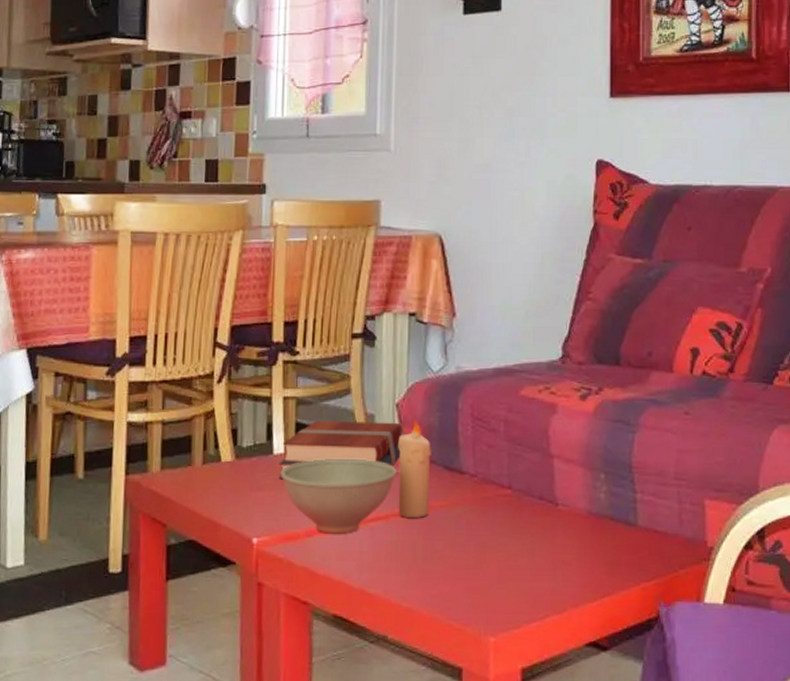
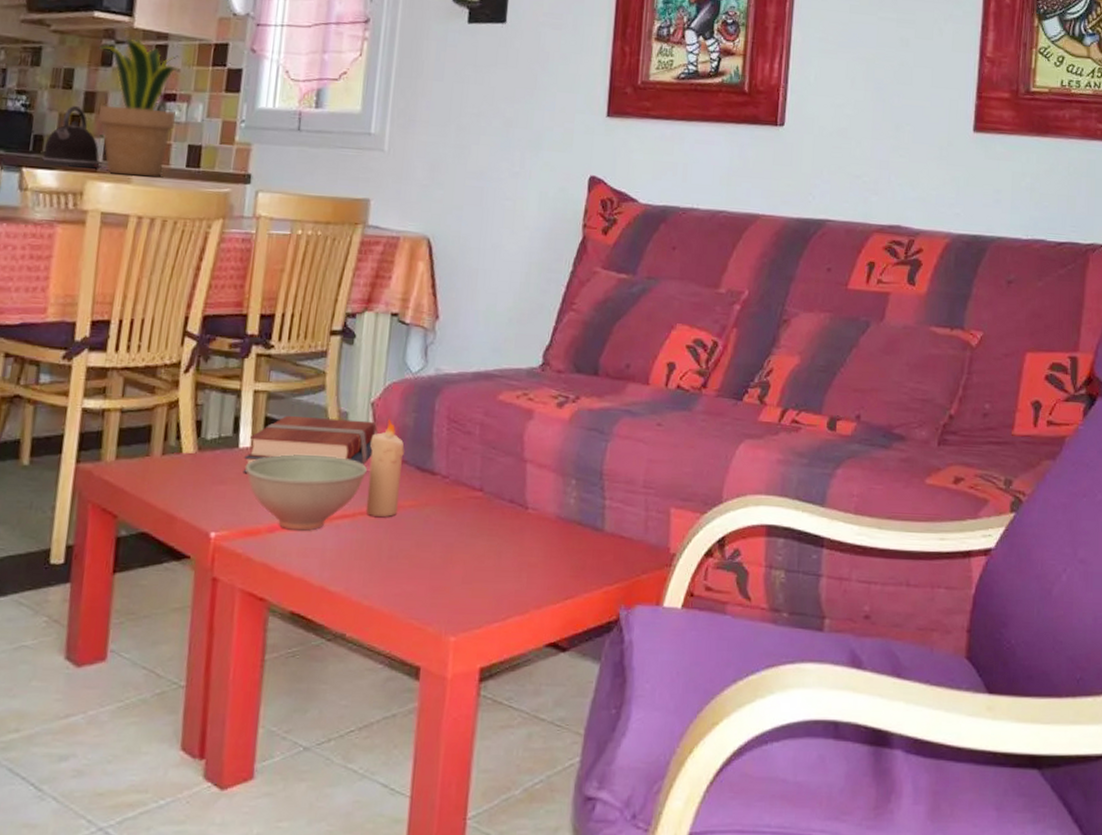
kettle: none [75,131,126,191] -> present [42,106,99,169]
potted plant: none [117,59,192,194] -> present [98,38,180,178]

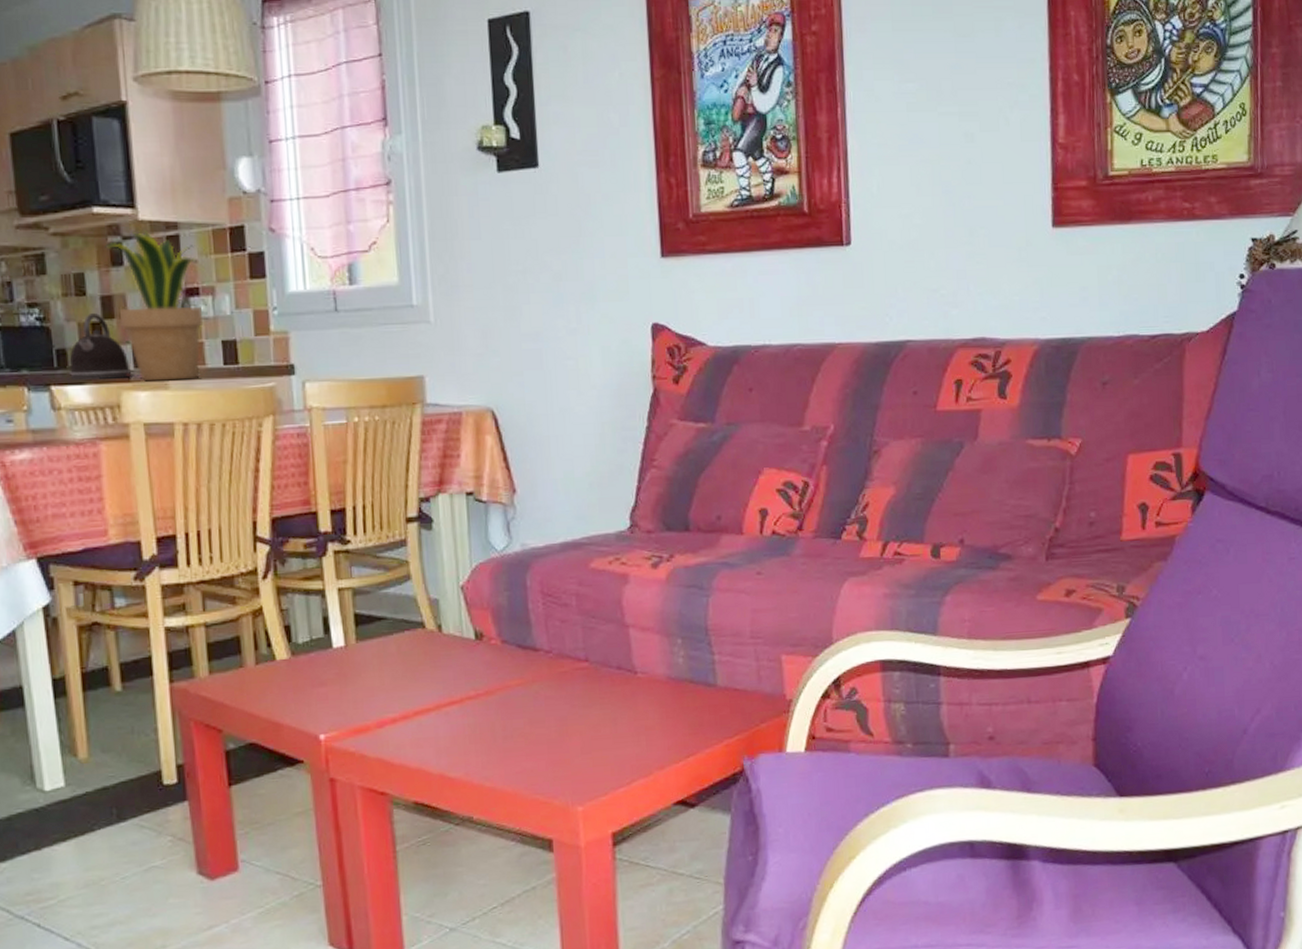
books: present [243,415,377,473] -> none [340,605,470,672]
bowl: present [244,454,367,531] -> none [342,645,467,723]
candle: present [365,418,405,517] -> none [466,600,505,699]

